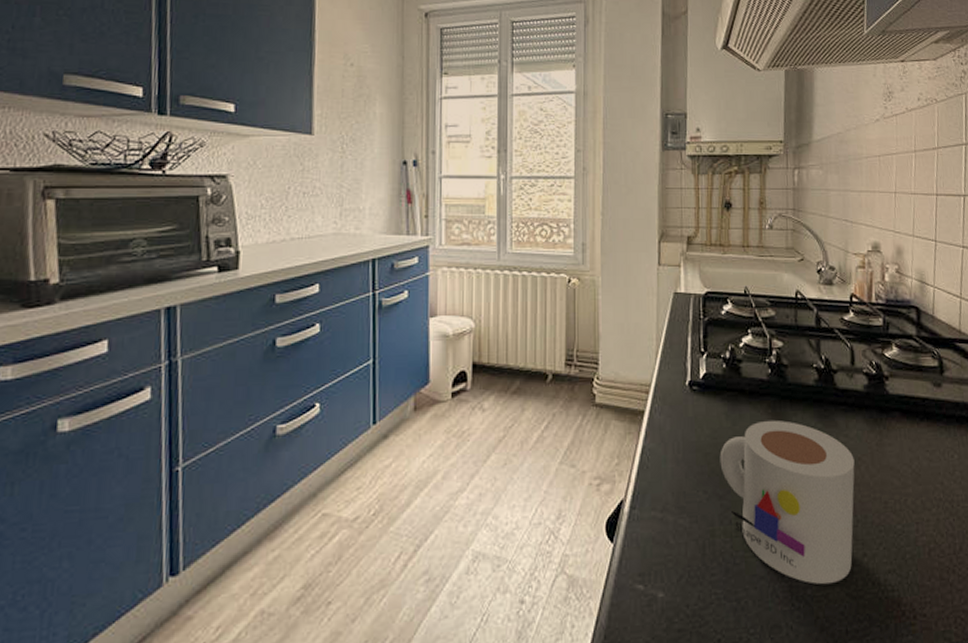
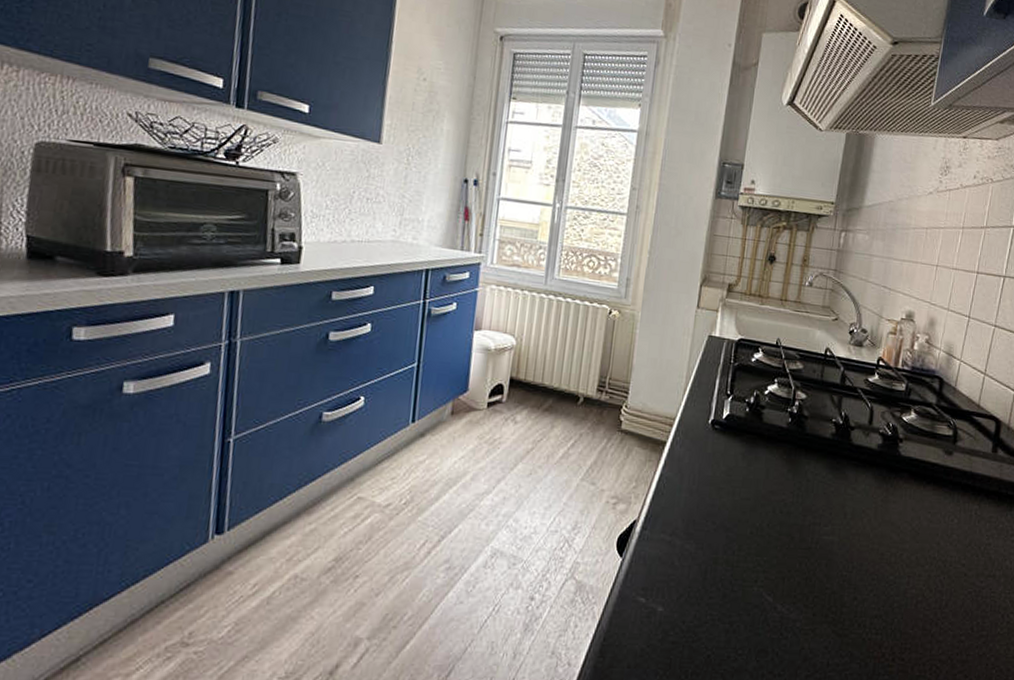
mug: present [720,420,855,585] -> none [731,465,859,621]

